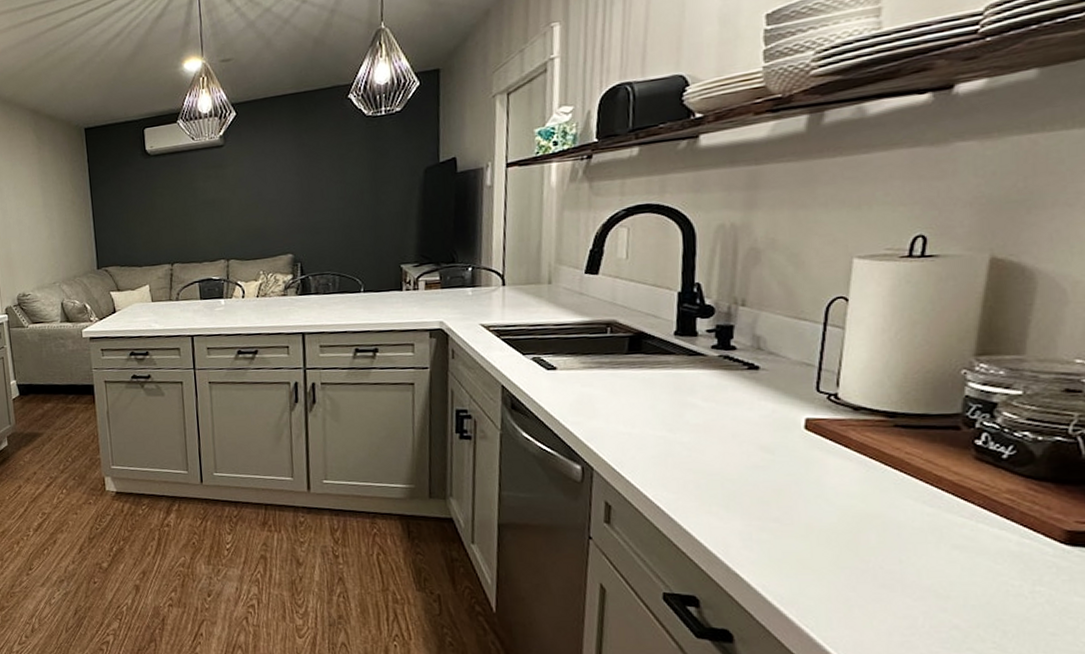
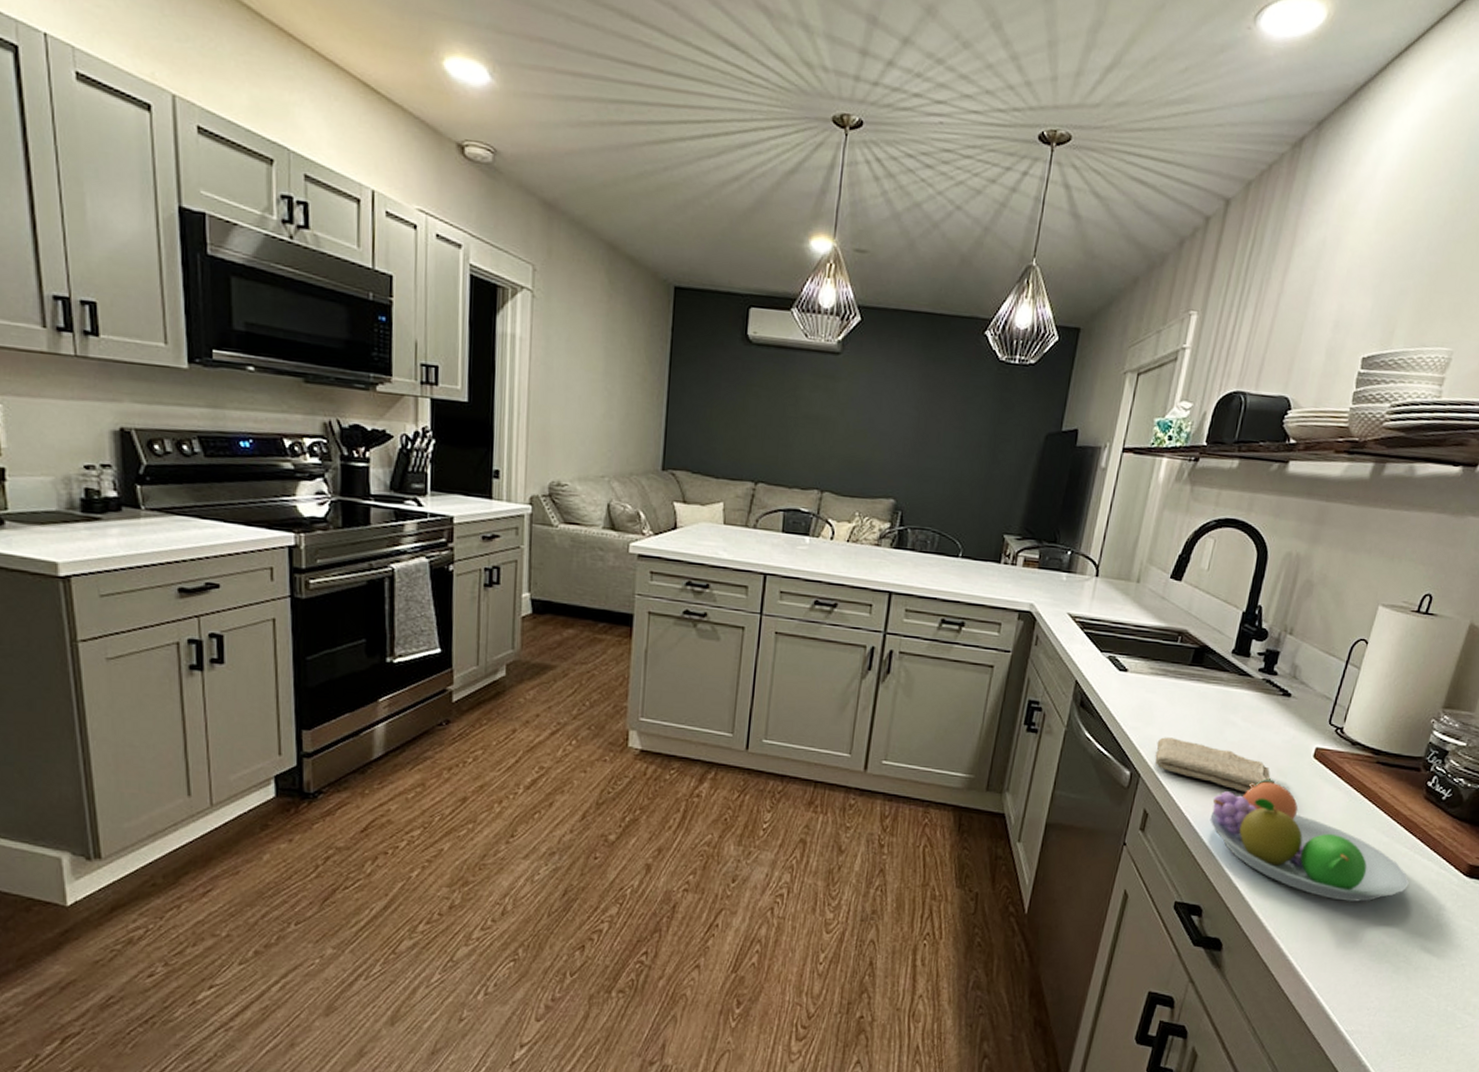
washcloth: none [605,427,754,474] -> present [1155,737,1271,793]
fruit bowl: none [685,457,978,582] -> present [1210,779,1409,902]

